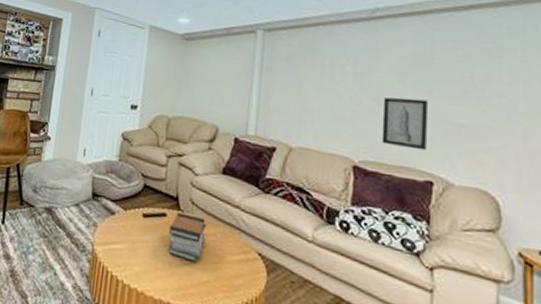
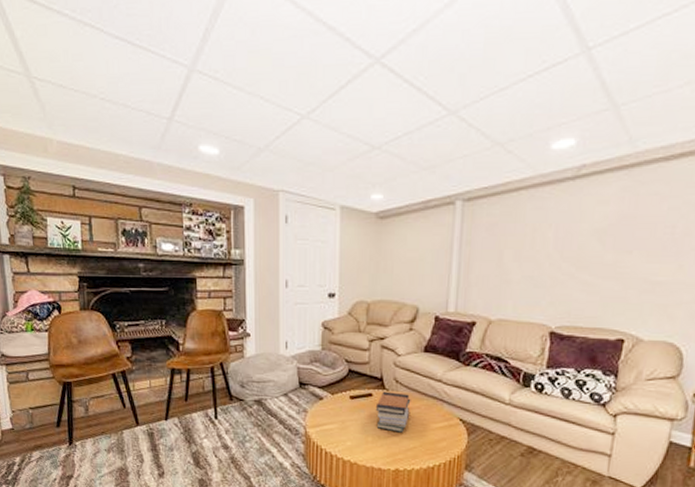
wall art: present [381,97,429,151] -> none [578,260,628,311]

